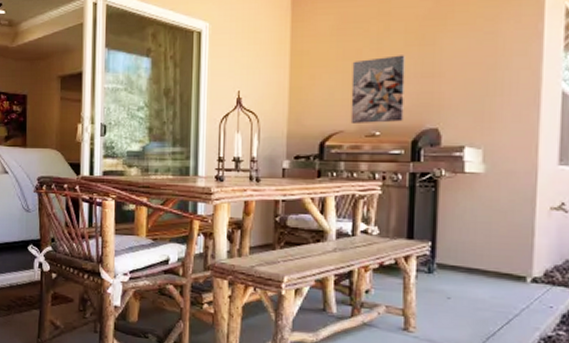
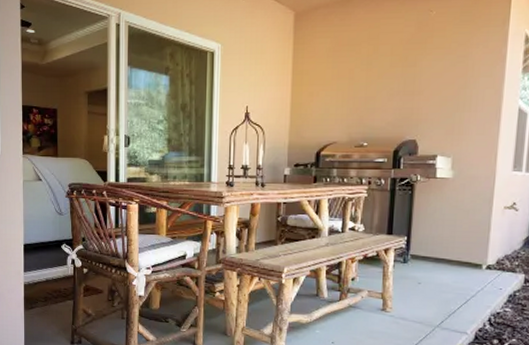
wall art: present [350,55,405,123] -> none [342,75,391,135]

